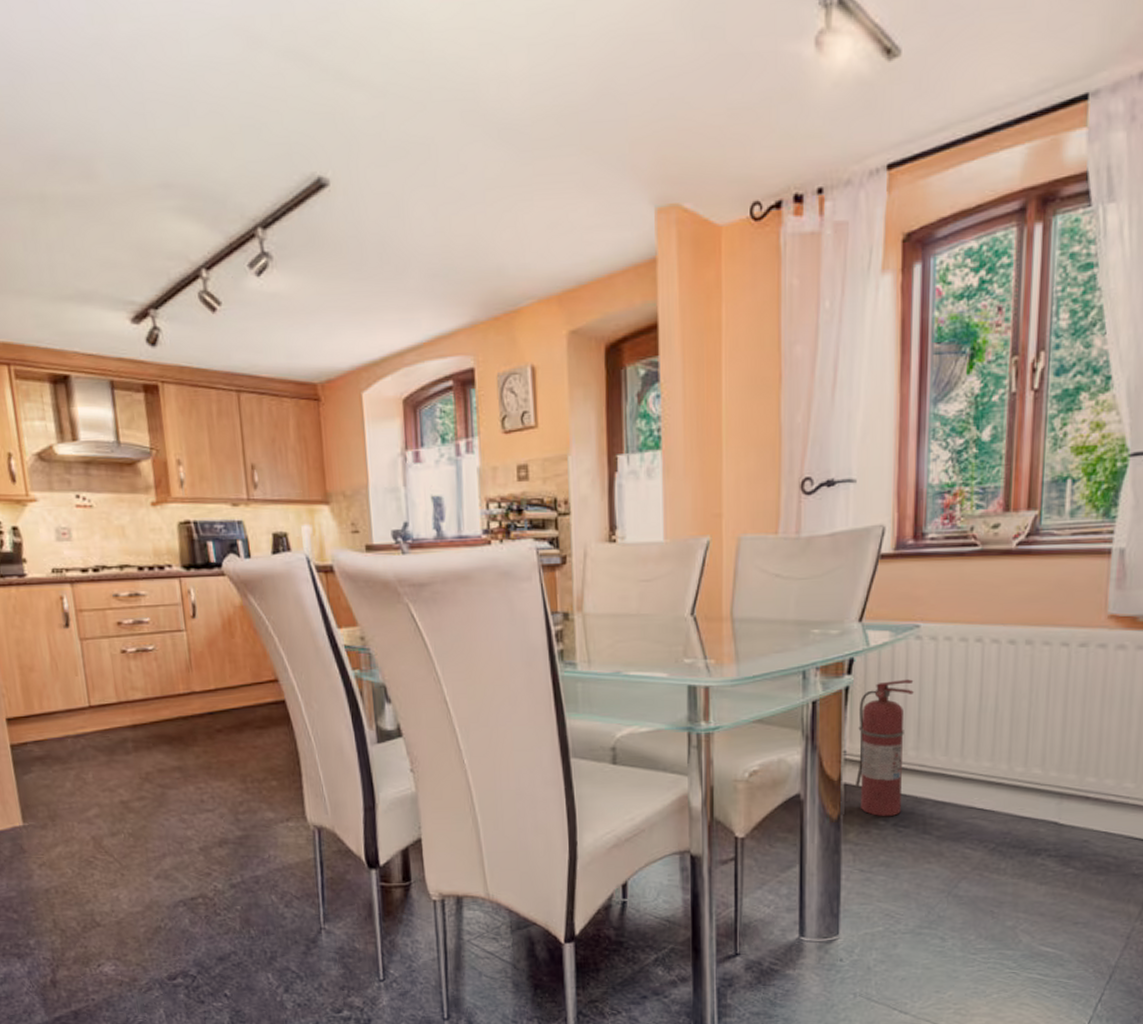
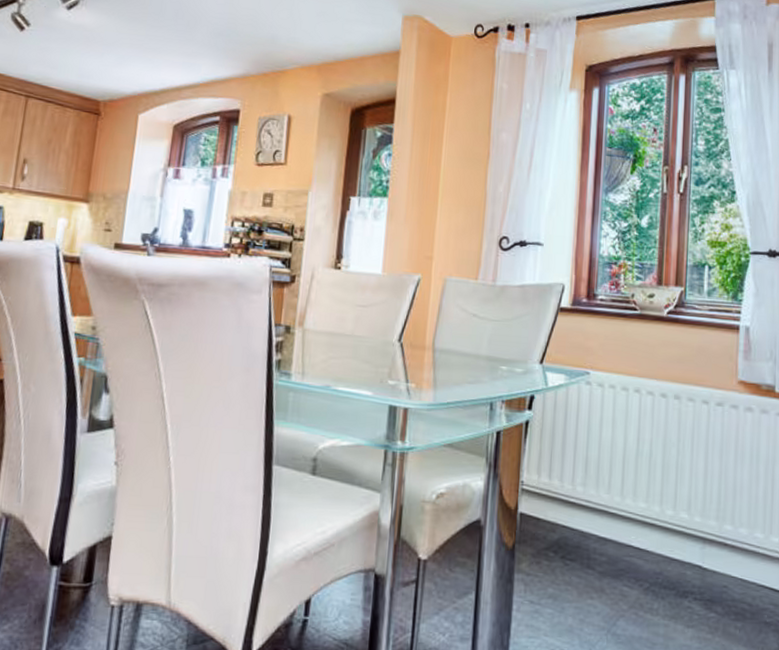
fire extinguisher: present [854,679,914,817] -> none [529,419,584,549]

